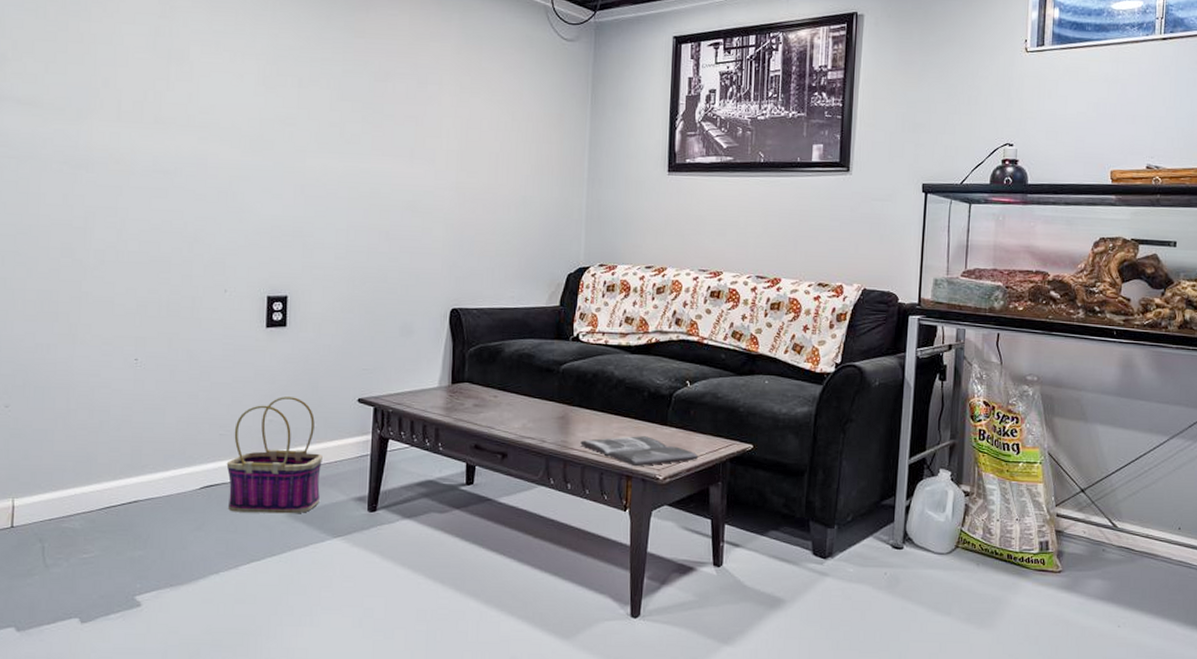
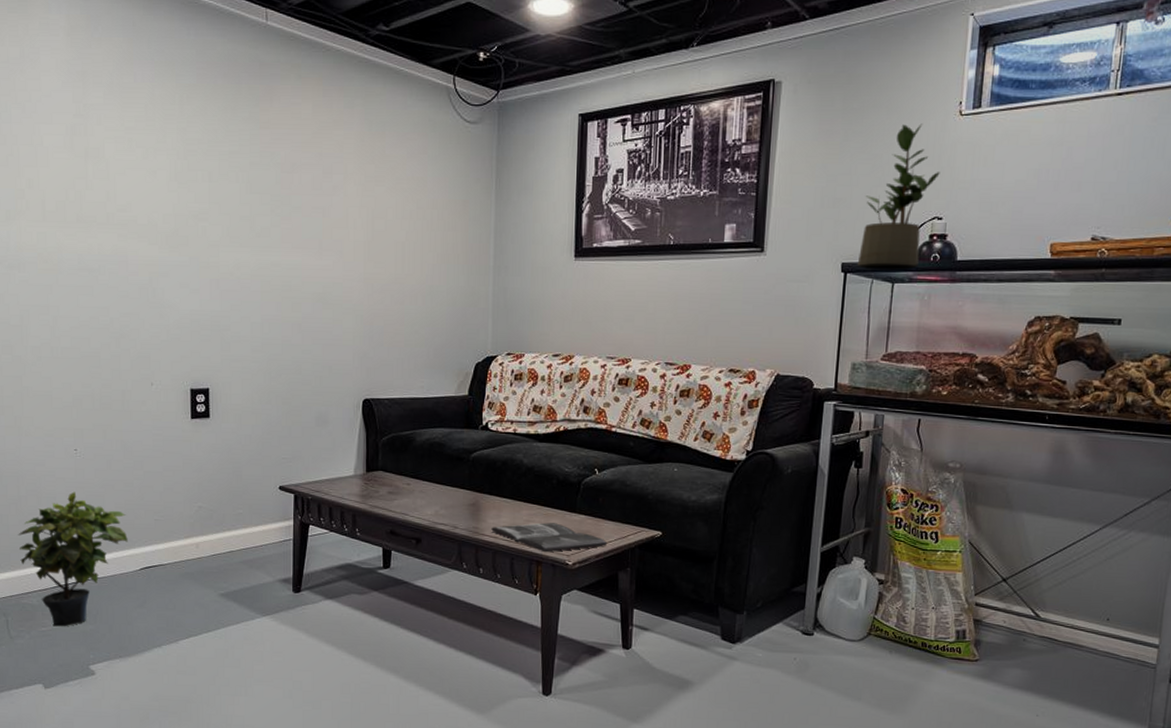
potted plant: none [63,404,188,553] -> present [18,491,128,627]
basket: present [226,396,323,514] -> none [162,484,249,594]
potted plant: none [936,58,1010,193] -> present [857,123,940,271]

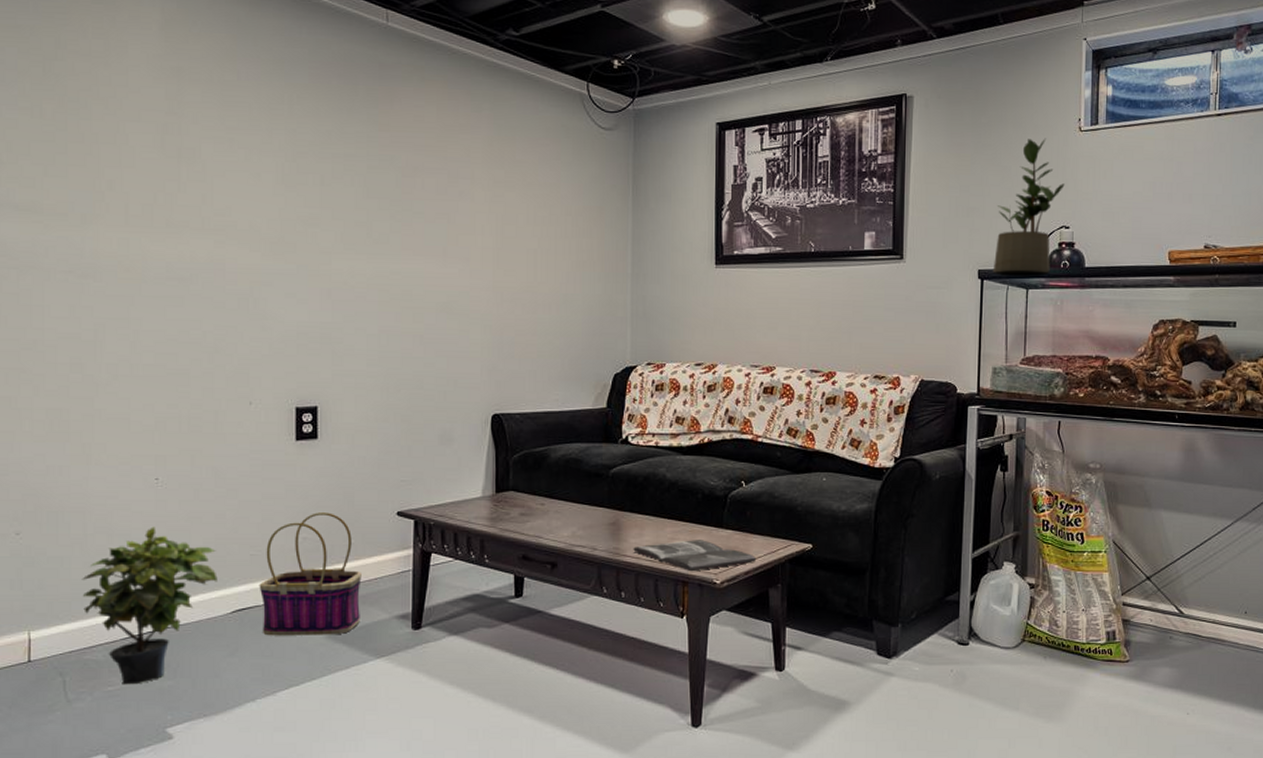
basket: none [162,484,249,594] -> present [259,513,362,636]

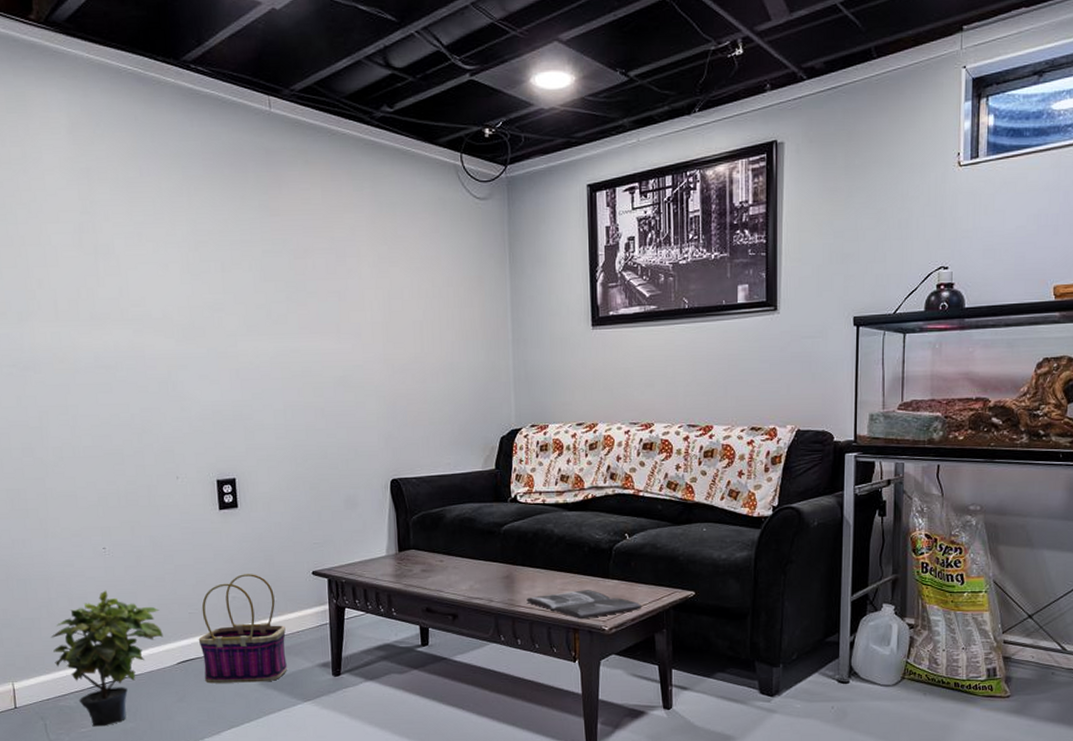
potted plant: present [992,138,1065,278] -> none [868,176,943,322]

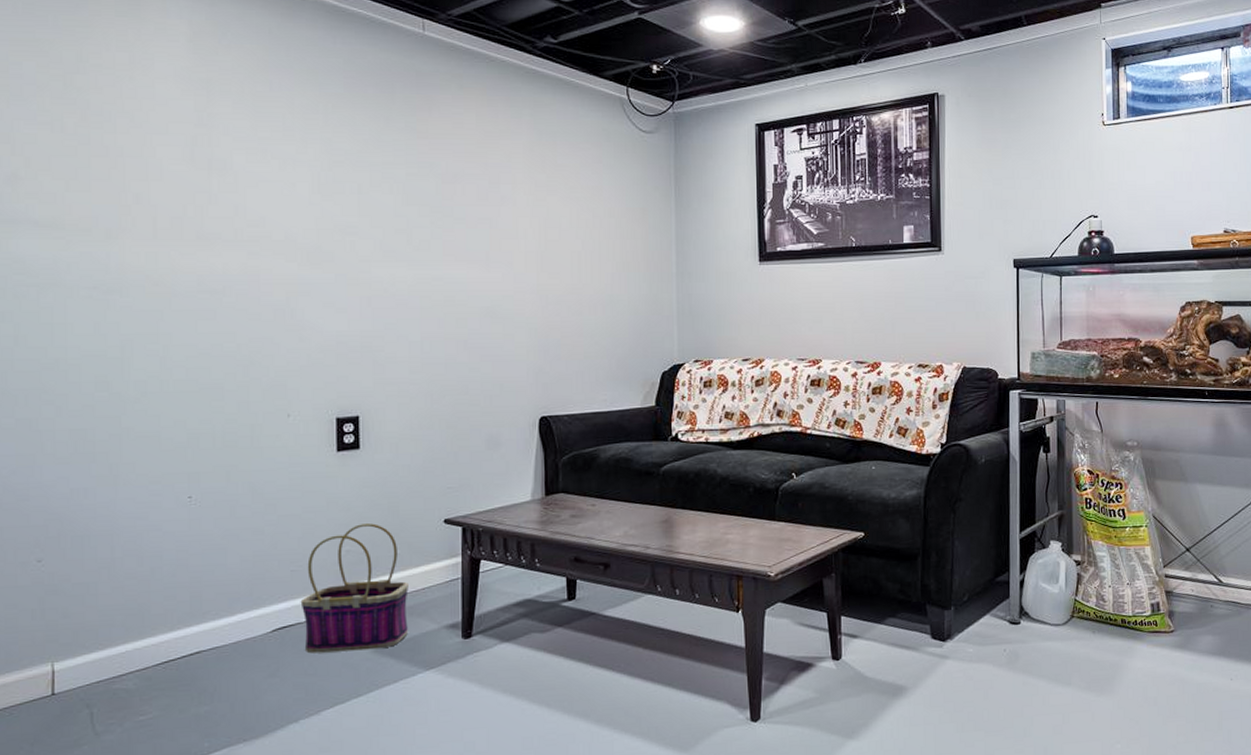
potted plant: present [51,590,163,727] -> none [110,546,256,713]
magazine: present [526,589,642,620] -> none [686,532,810,566]

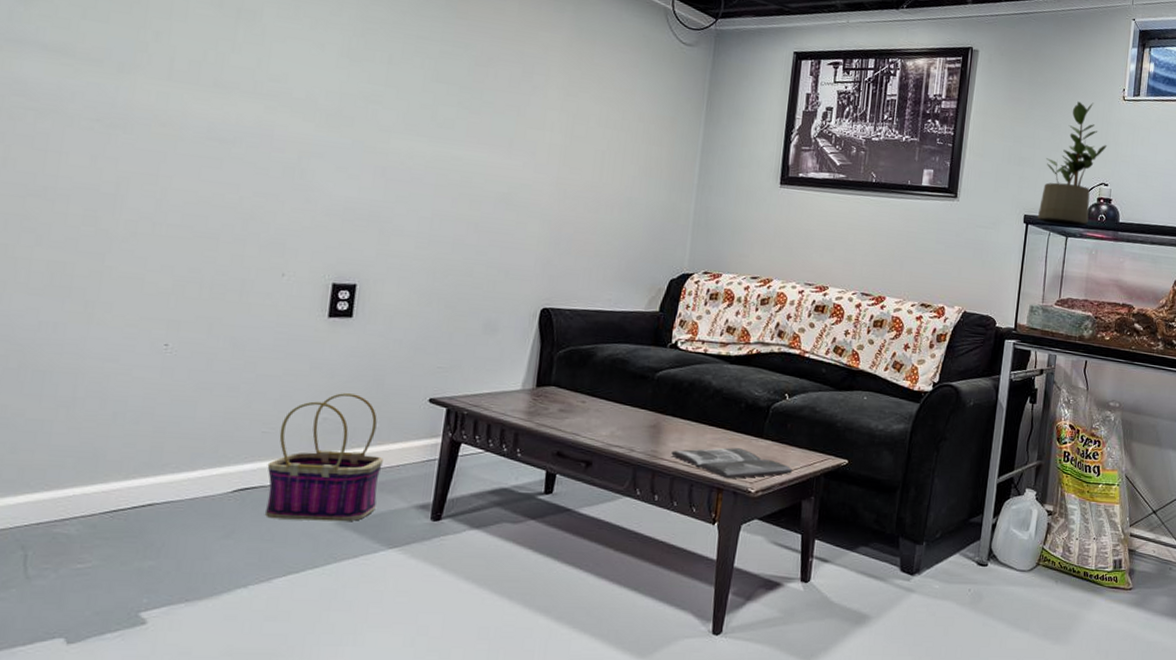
magazine: none [686,532,810,566] -> present [671,447,793,479]
potted plant: none [1027,132,1092,265] -> present [1037,101,1107,227]

